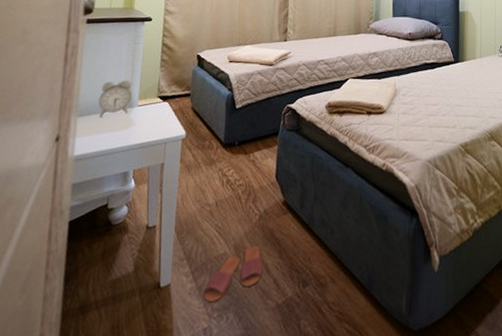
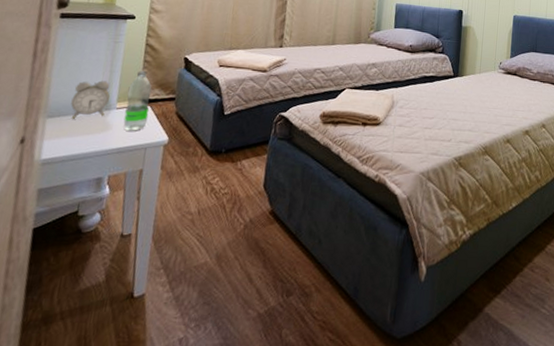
bottle: none [145,69,169,127] -> present [123,71,152,131]
slippers: present [203,245,264,303] -> none [181,255,246,313]

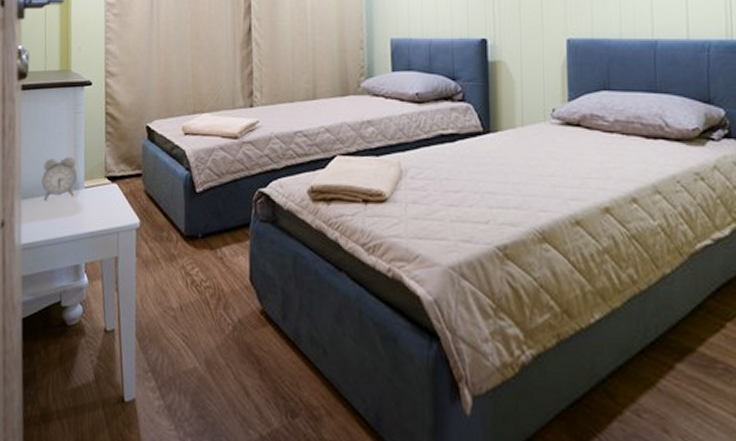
bottle: present [123,71,152,131] -> none [93,144,117,213]

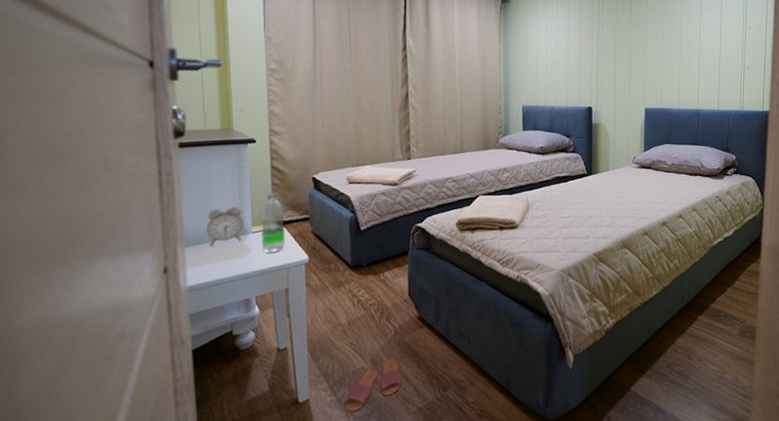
bottle: none [93,144,117,213] -> present [261,194,286,253]
slippers: none [173,361,242,426] -> present [344,358,403,412]

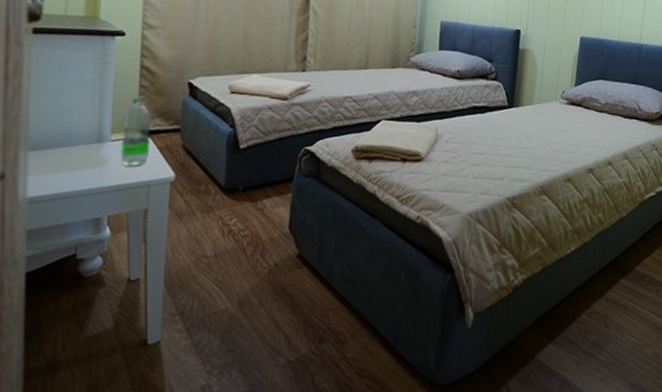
alarm clock: present [206,207,243,246] -> none [56,108,102,152]
slippers: present [344,358,403,412] -> none [201,301,273,360]

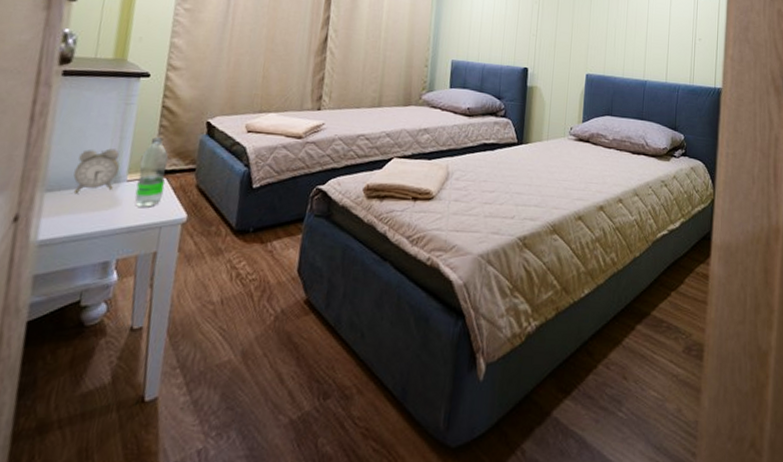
alarm clock: none [56,108,102,152] -> present [73,148,120,193]

